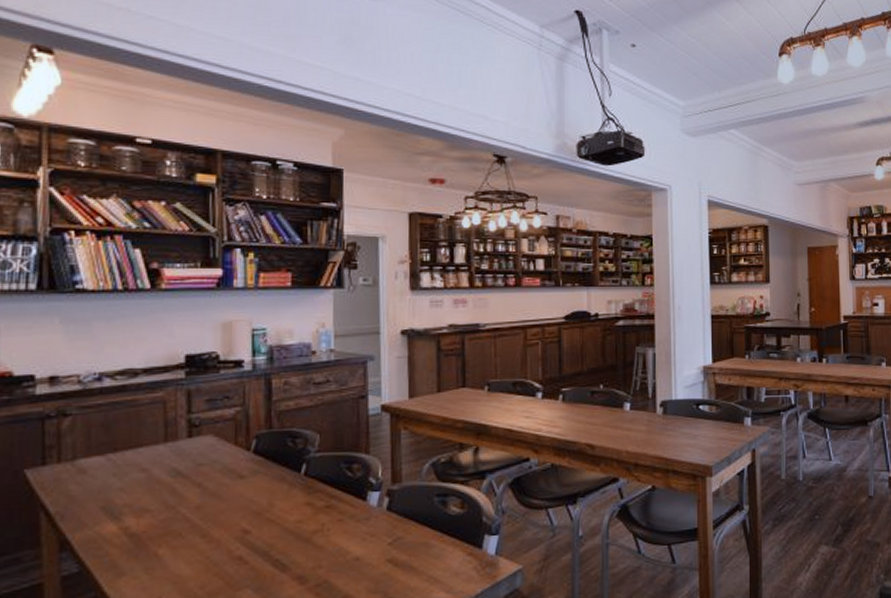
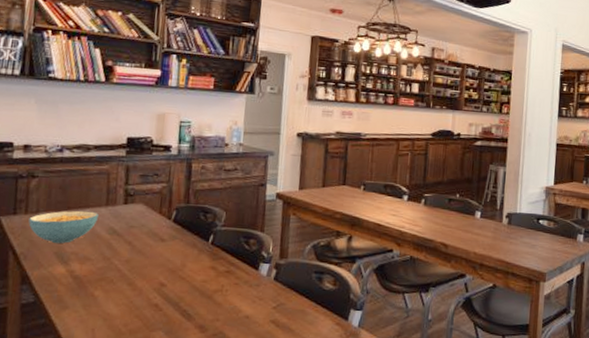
cereal bowl: none [63,451,155,495] -> present [28,210,98,243]

